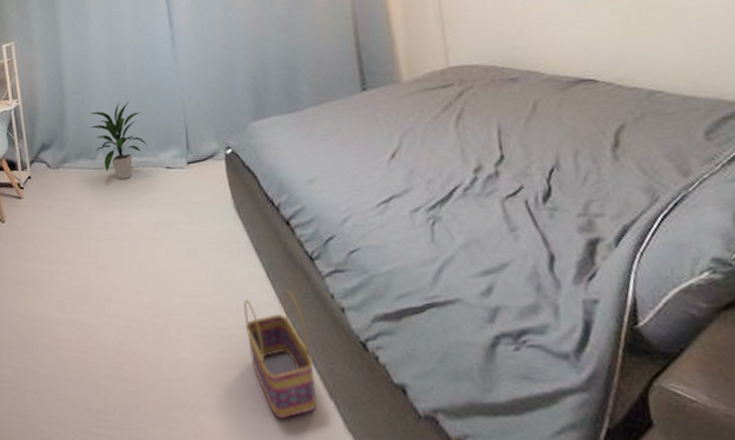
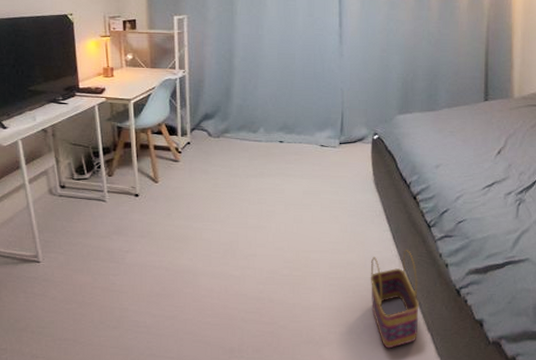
indoor plant: present [88,101,148,180] -> none [253,85,307,152]

